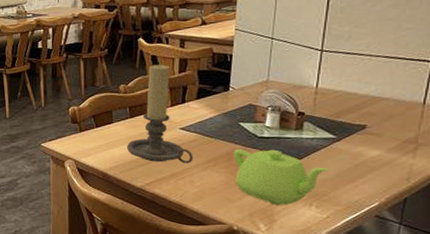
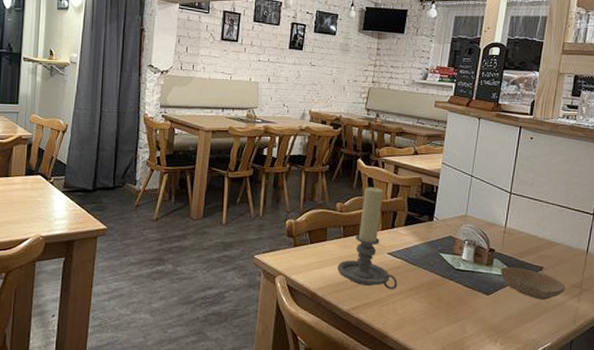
teapot: present [233,148,329,205] -> none [433,279,513,340]
bowl: none [312,128,396,159] -> present [500,267,565,300]

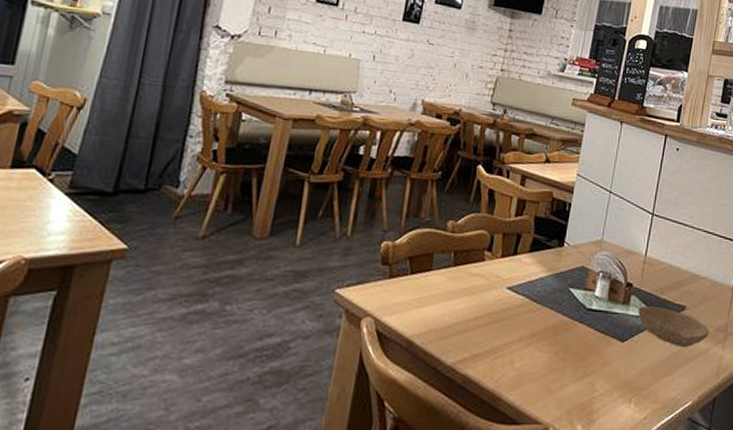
candle holder: present [338,187,398,290] -> none [443,201,517,336]

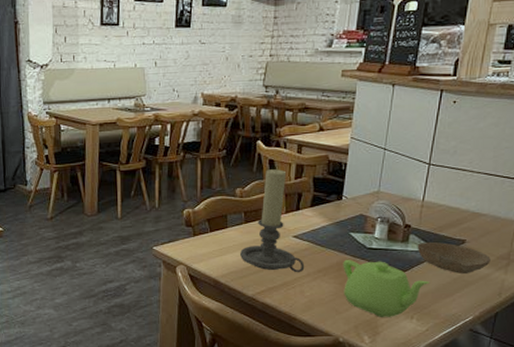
candle holder: none [443,201,517,336] -> present [240,169,305,273]
teapot: none [558,321,650,400] -> present [343,259,431,317]

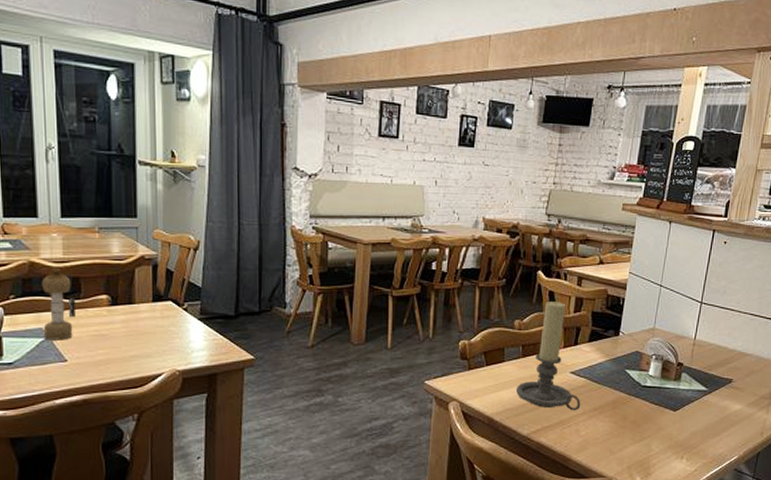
teapot: present [343,259,431,317] -> none [618,397,700,457]
bowl: present [417,242,491,274] -> none [688,381,754,413]

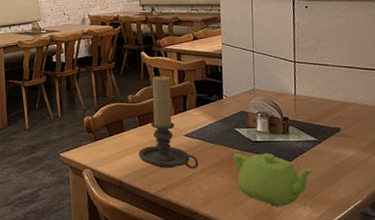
teapot: none [618,397,700,457] -> present [233,153,316,207]

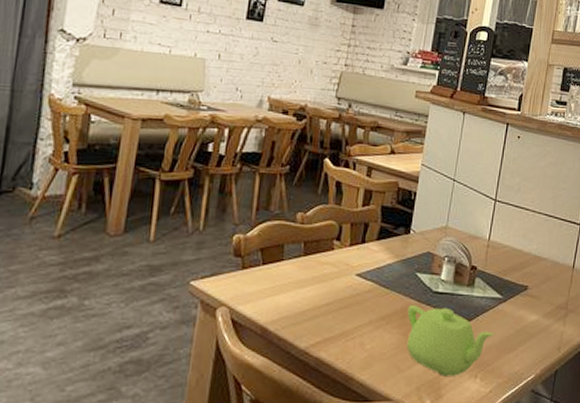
candle holder: present [138,75,199,169] -> none [295,193,367,320]

